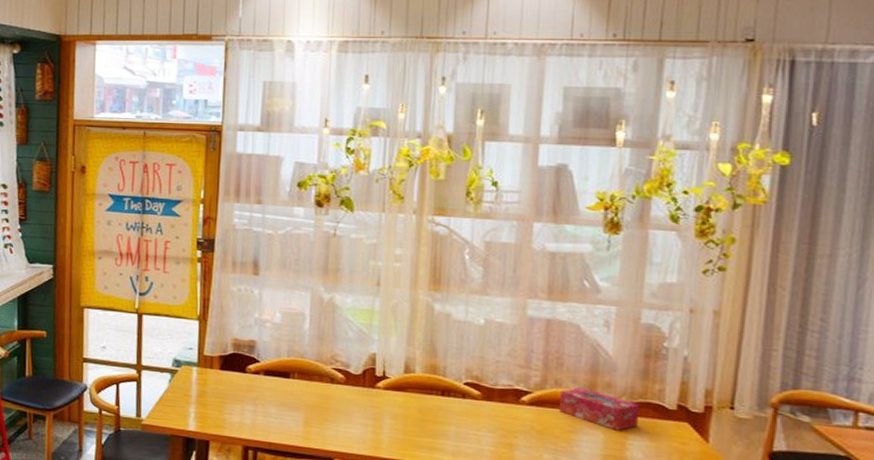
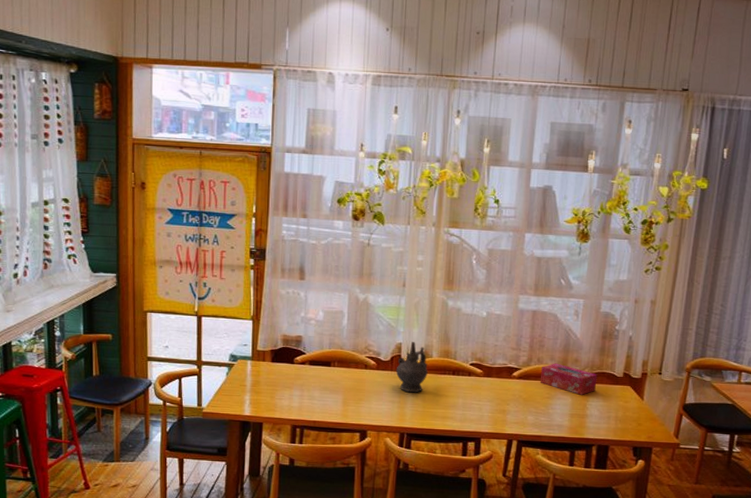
ceremonial vessel: none [369,353,410,416] -> present [395,342,428,393]

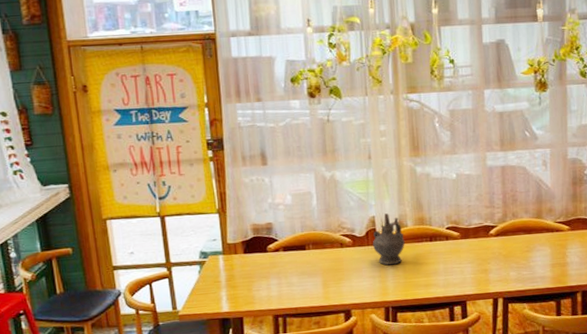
tissue box: present [540,363,598,395] -> none [517,215,573,244]

